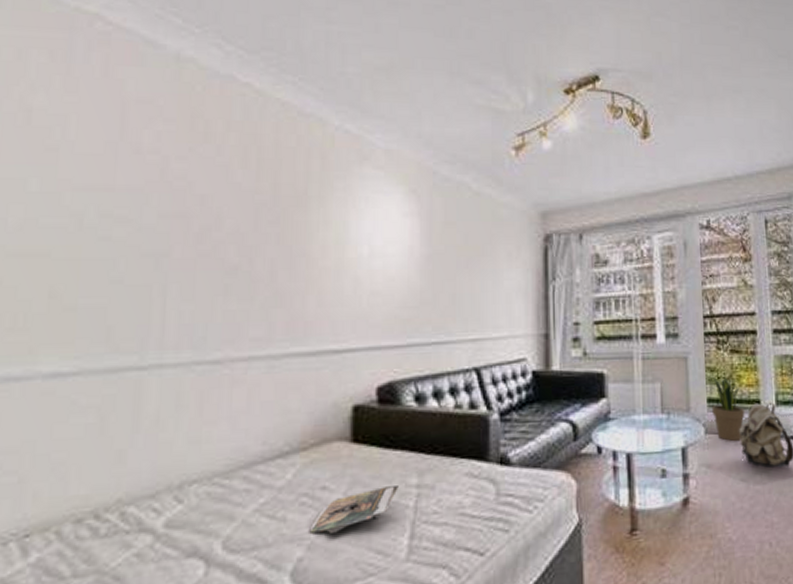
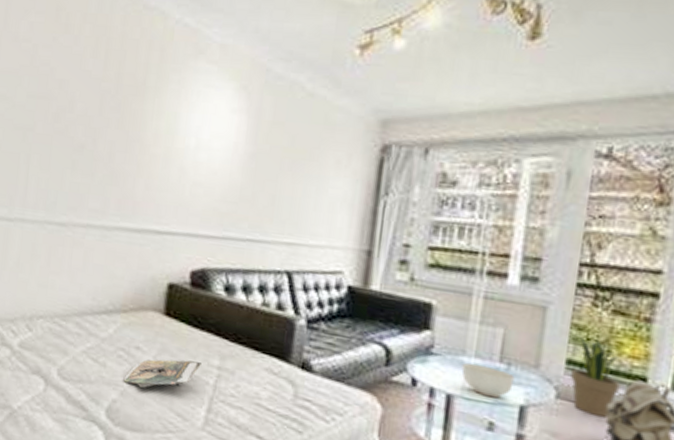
bowl: none [634,419,675,447] -> present [461,363,515,399]

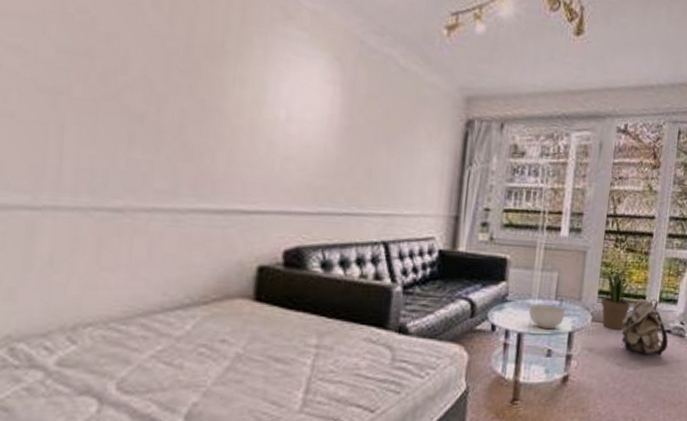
magazine: present [123,359,201,388] -> none [206,344,298,383]

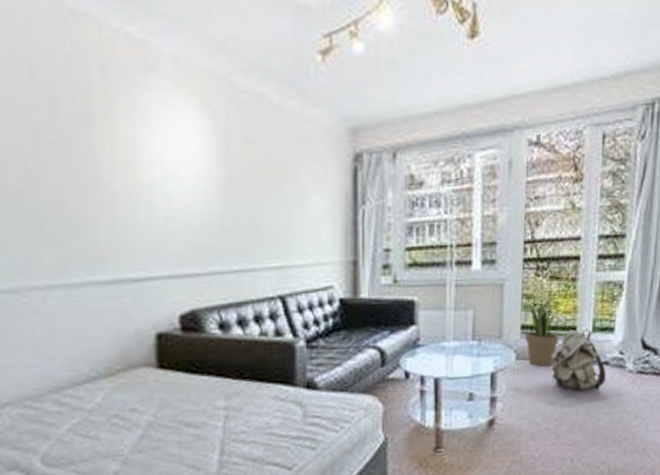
bowl: present [528,304,565,330] -> none [444,345,485,372]

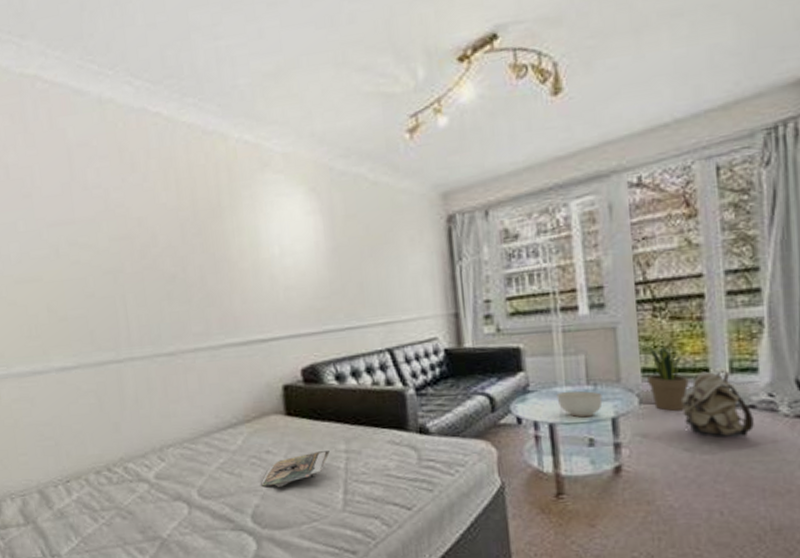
magazine: none [122,408,207,450] -> present [261,451,330,487]
bowl: none [444,345,485,372] -> present [556,390,603,418]

